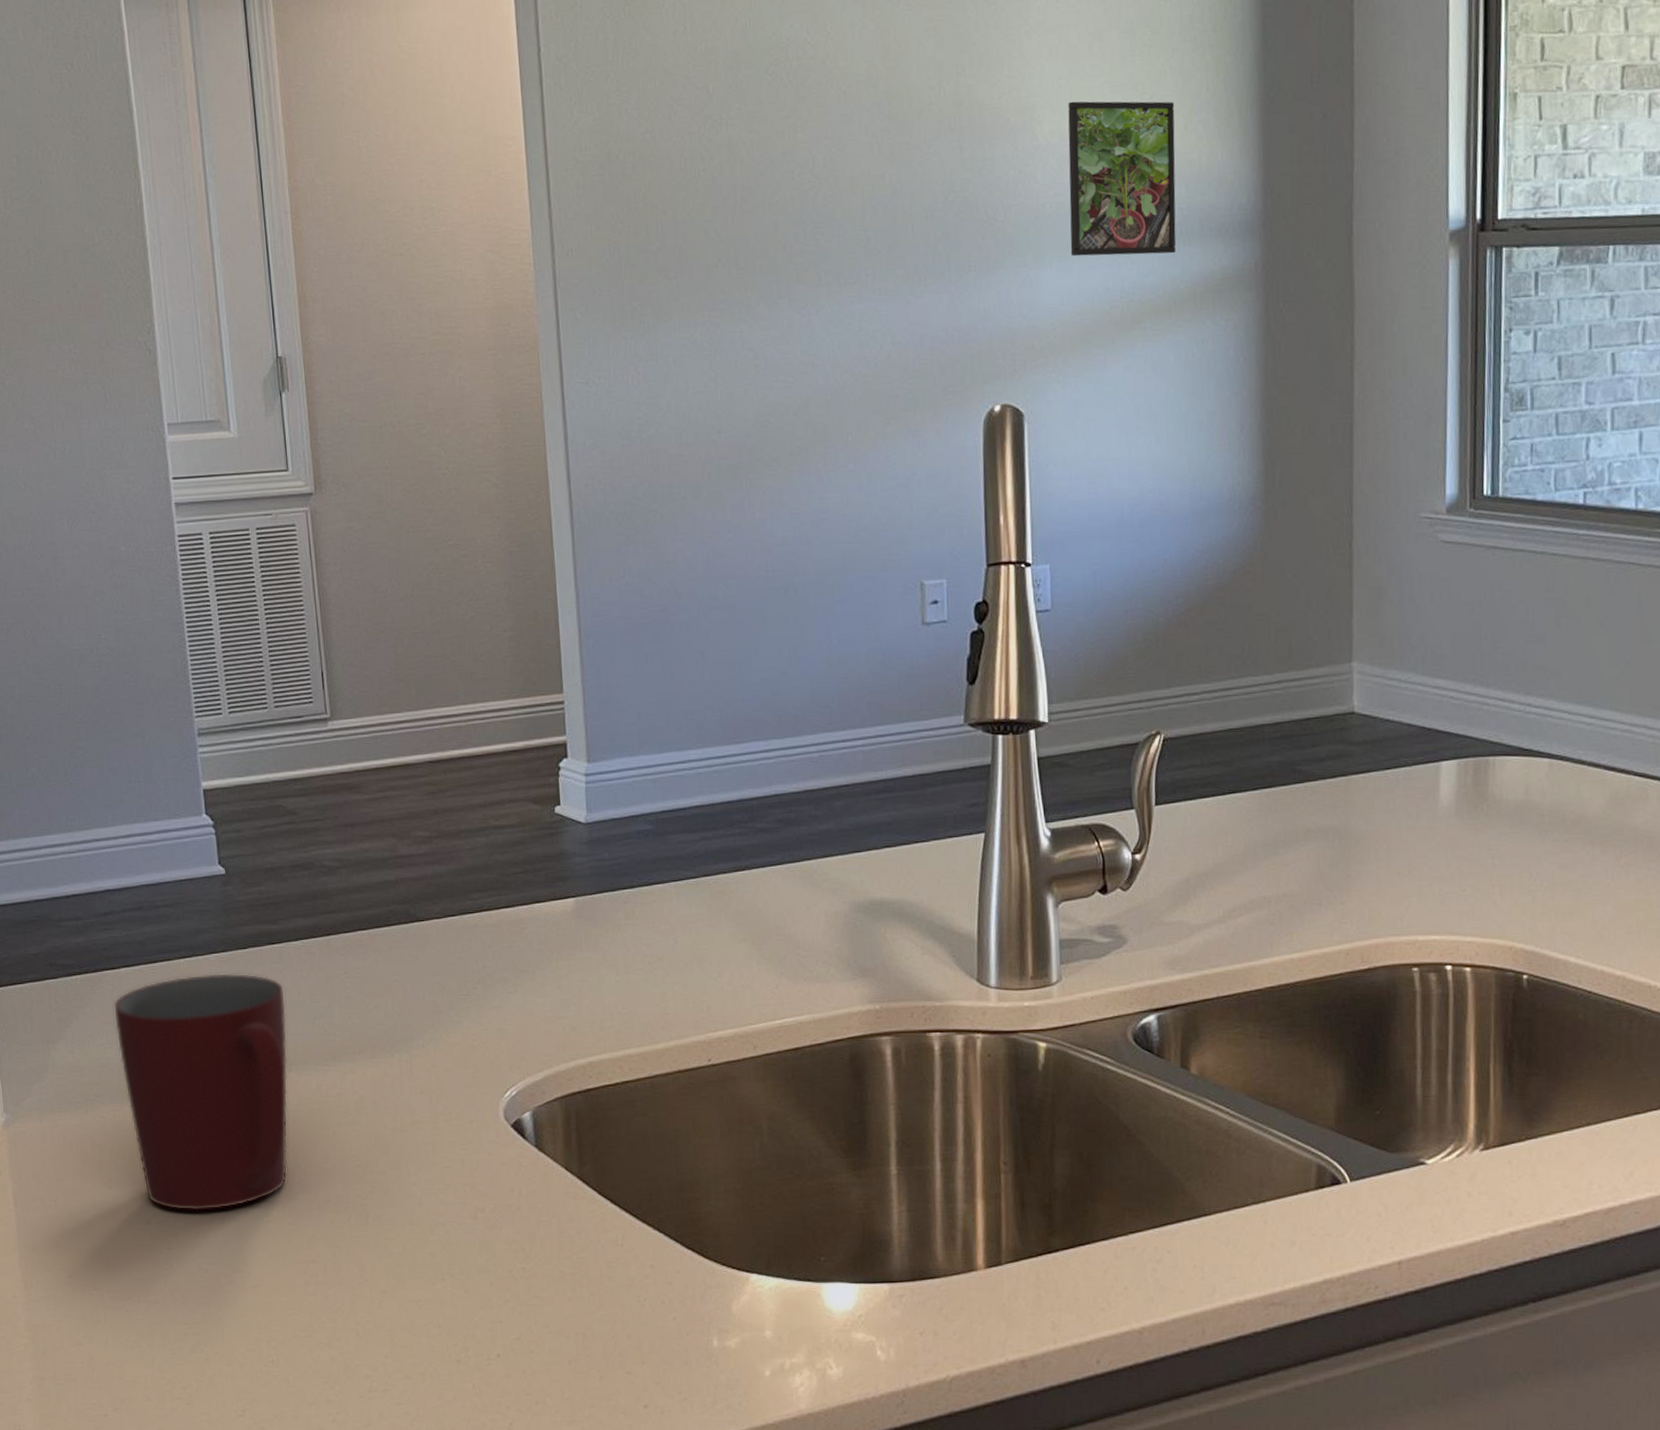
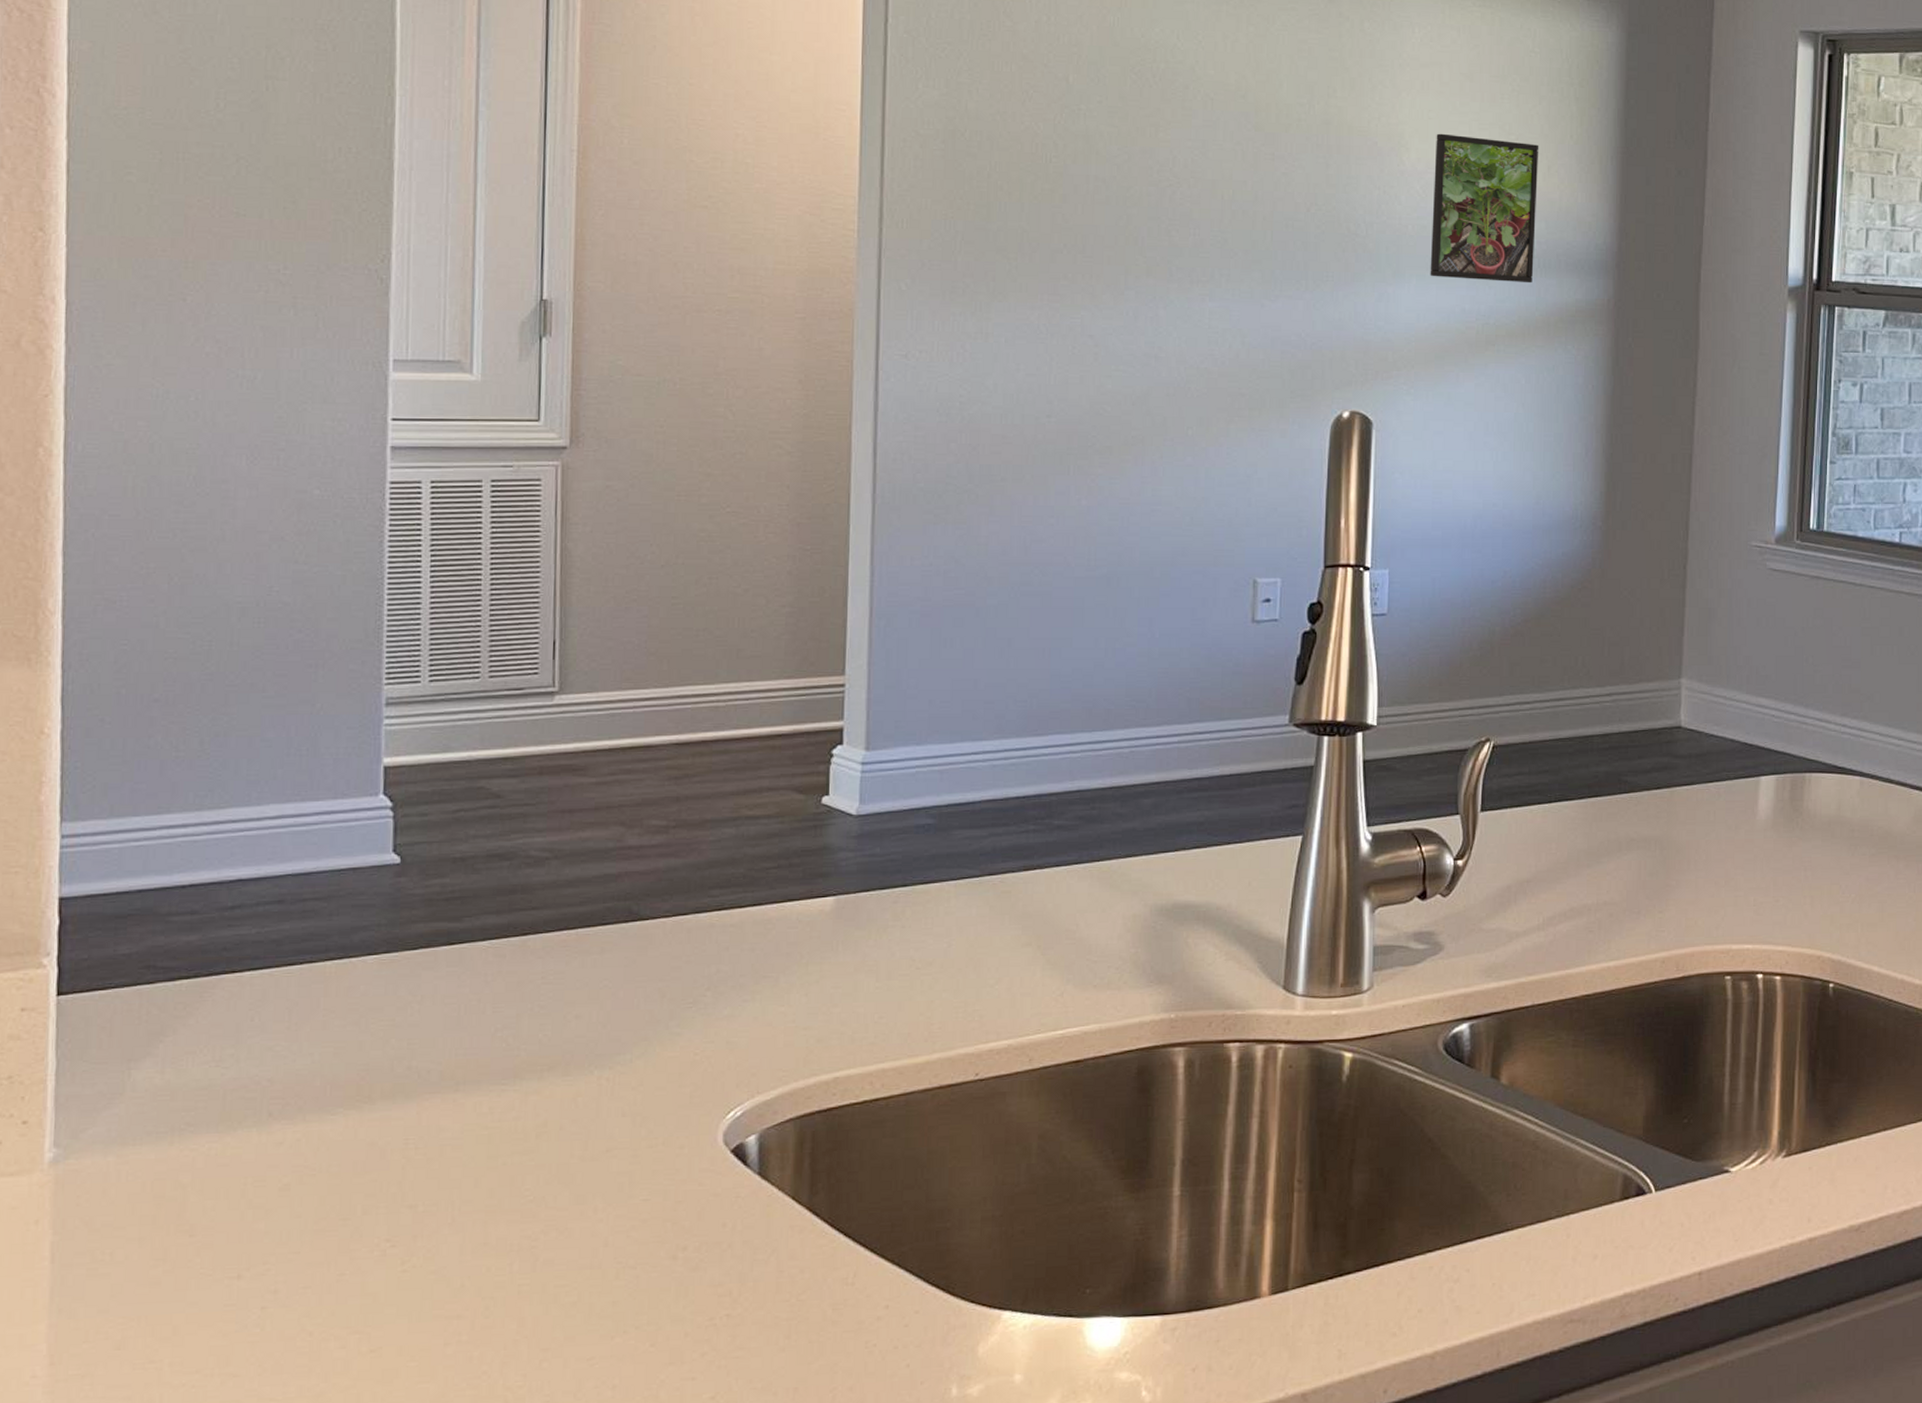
mug: present [113,973,288,1211] -> none [226,977,461,1262]

